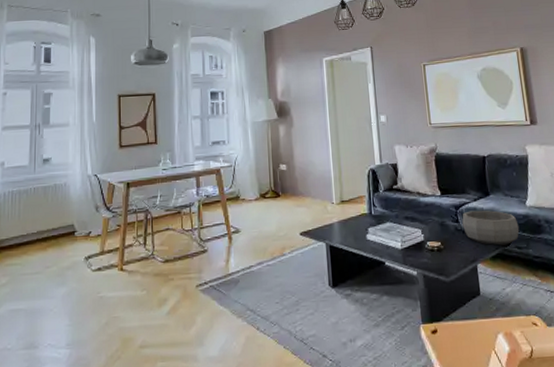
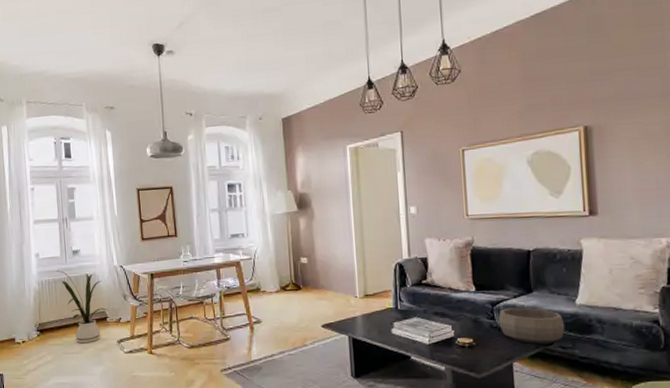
house plant: none [21,180,77,262] -> present [55,270,108,344]

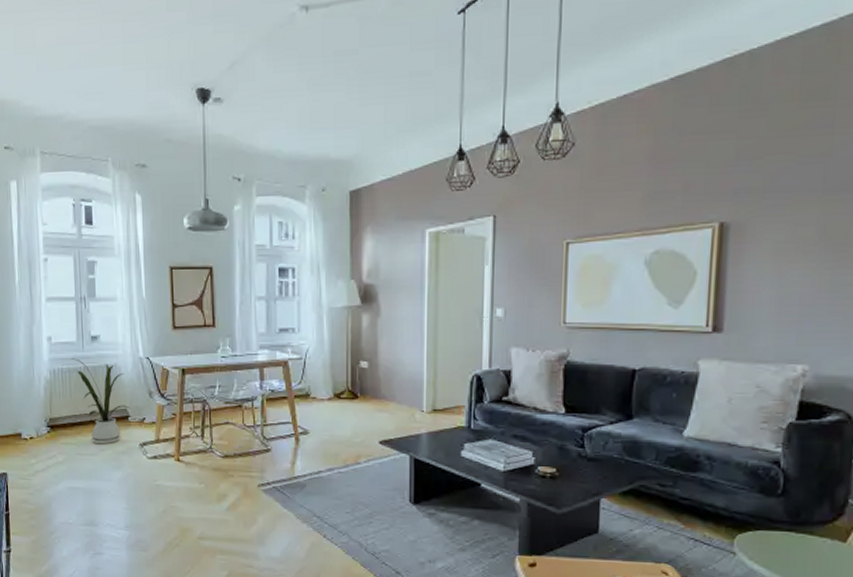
decorative bowl: present [498,307,566,345] -> none [589,435,667,480]

